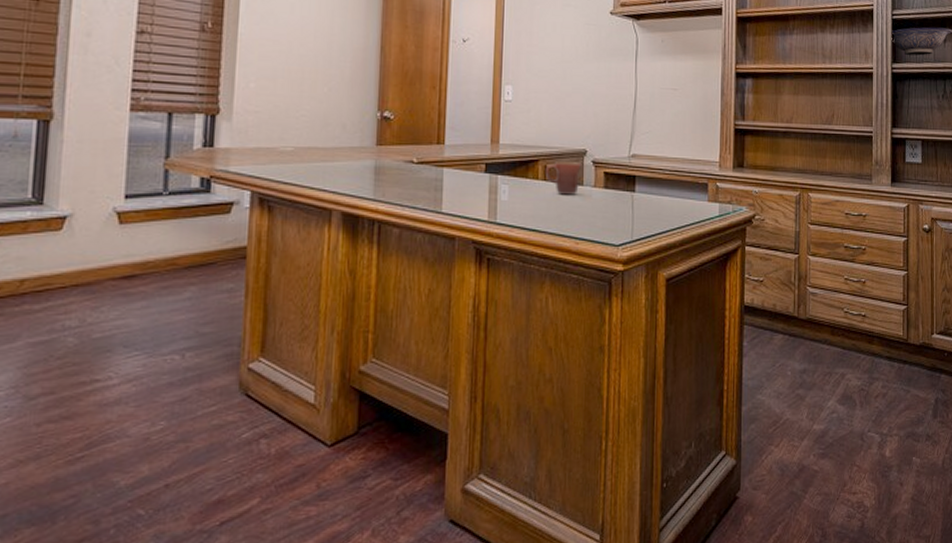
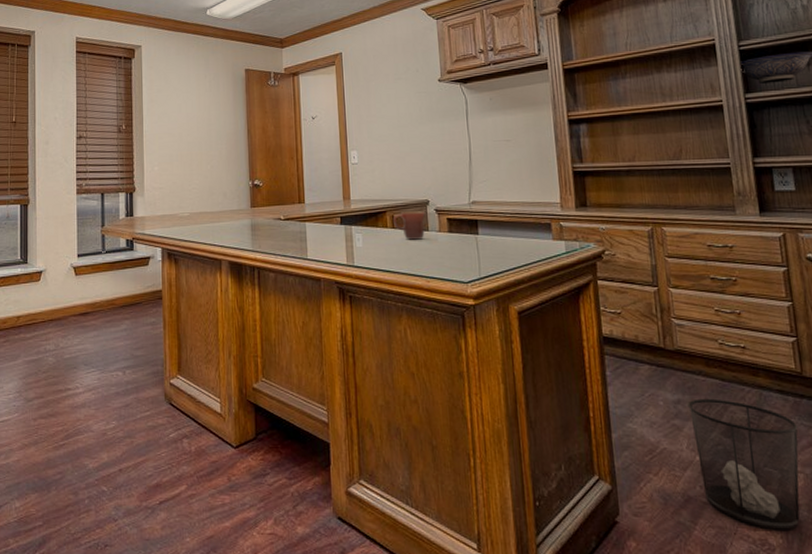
waste bin: none [812,367,899,492] -> present [688,398,800,530]

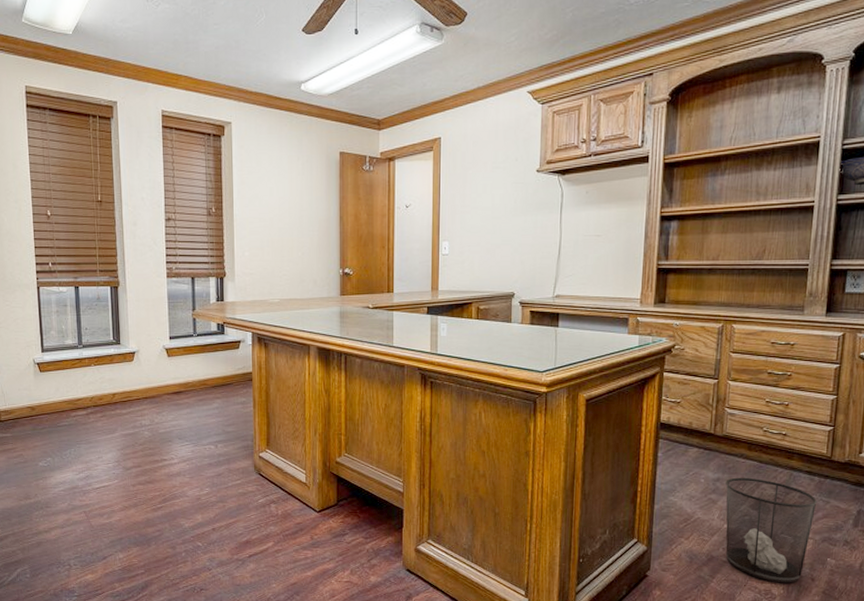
mug: present [392,211,425,240] -> none [477,303,509,331]

